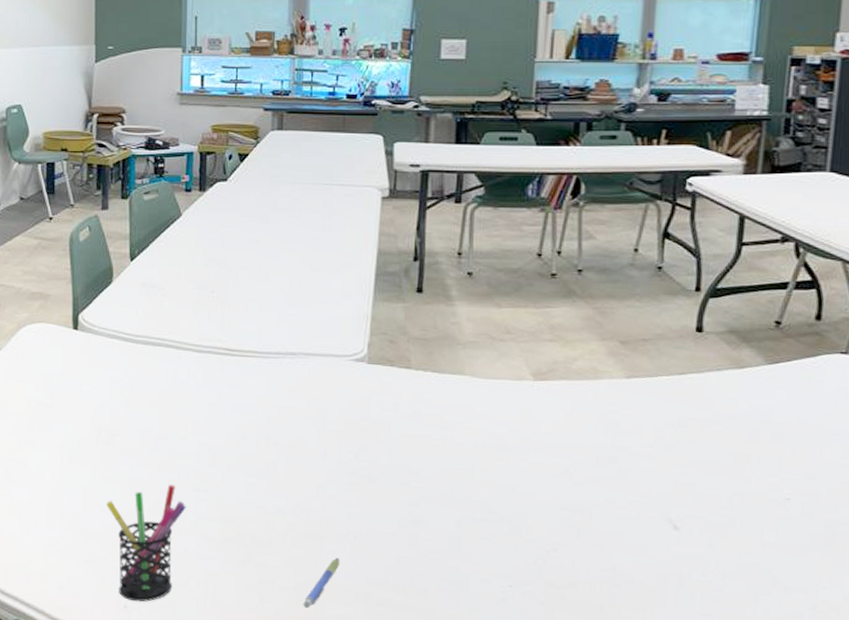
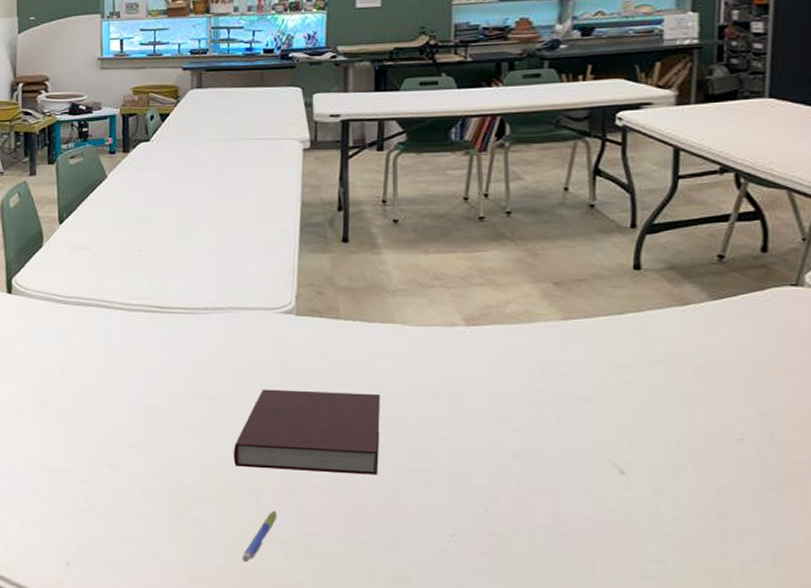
pen holder: present [106,484,186,602] -> none [45,442,123,559]
notebook: none [298,436,448,525] -> present [233,389,381,475]

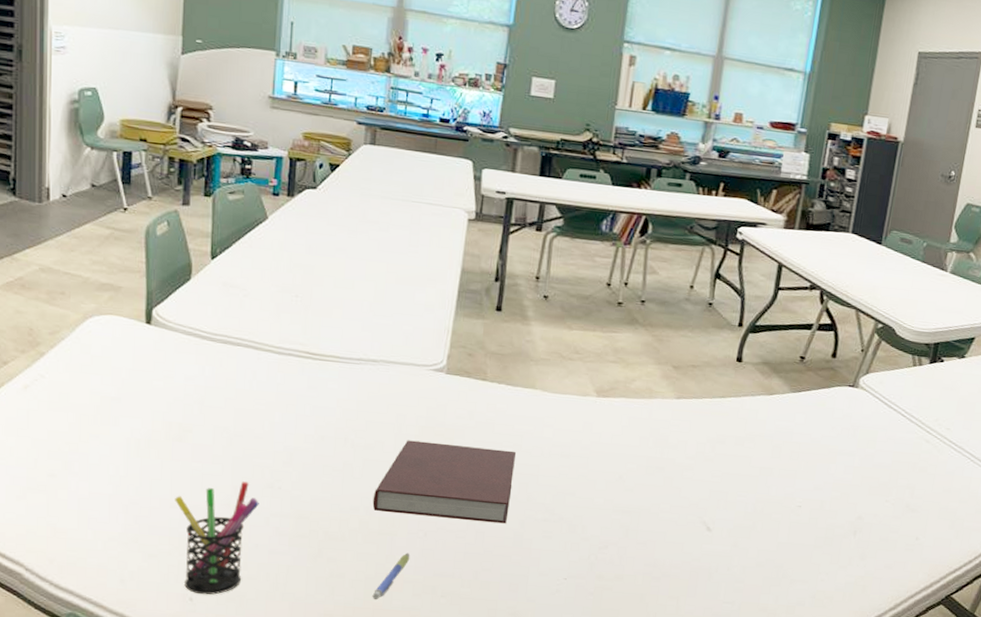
pen holder: none [45,442,123,559] -> present [175,481,259,595]

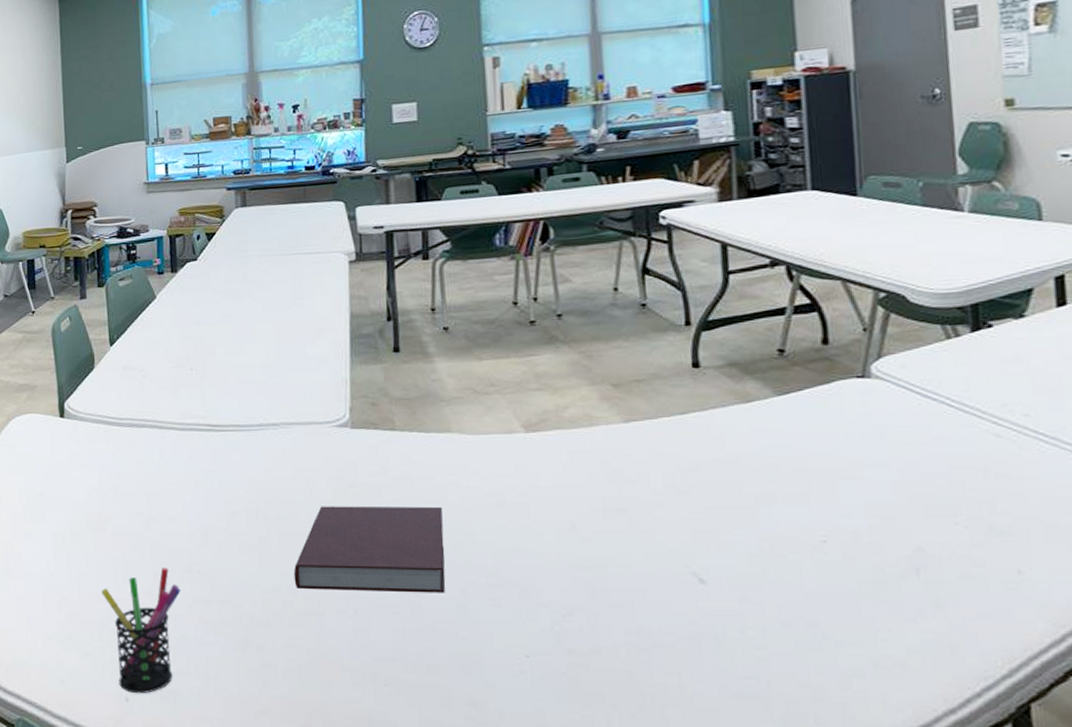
pen: present [372,553,410,600] -> none [308,635,343,693]

